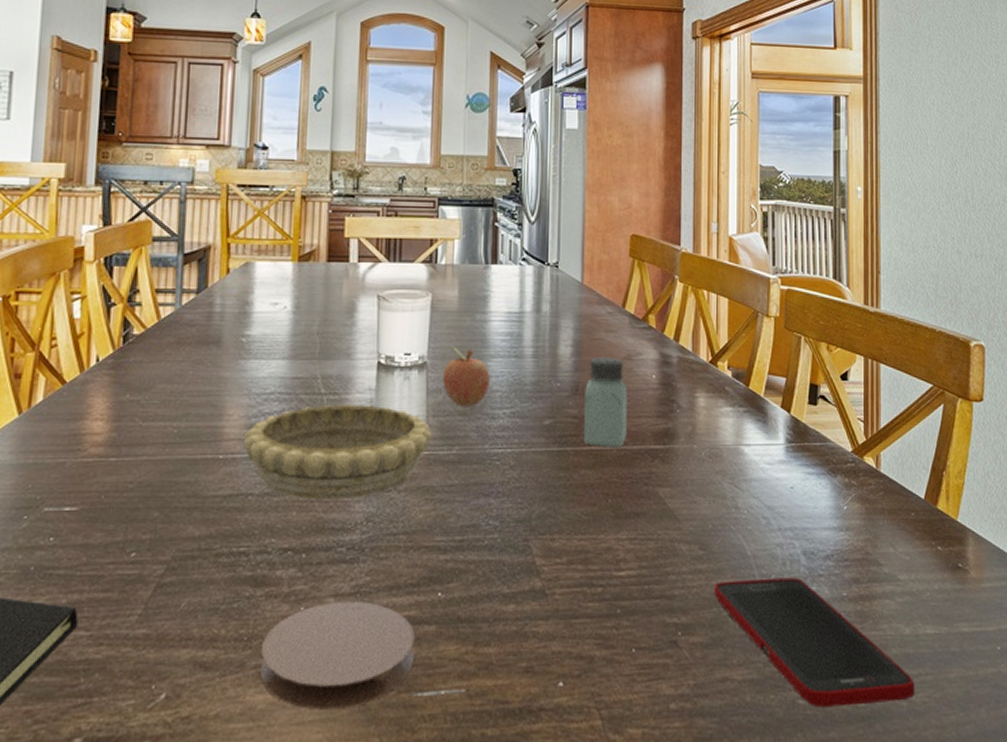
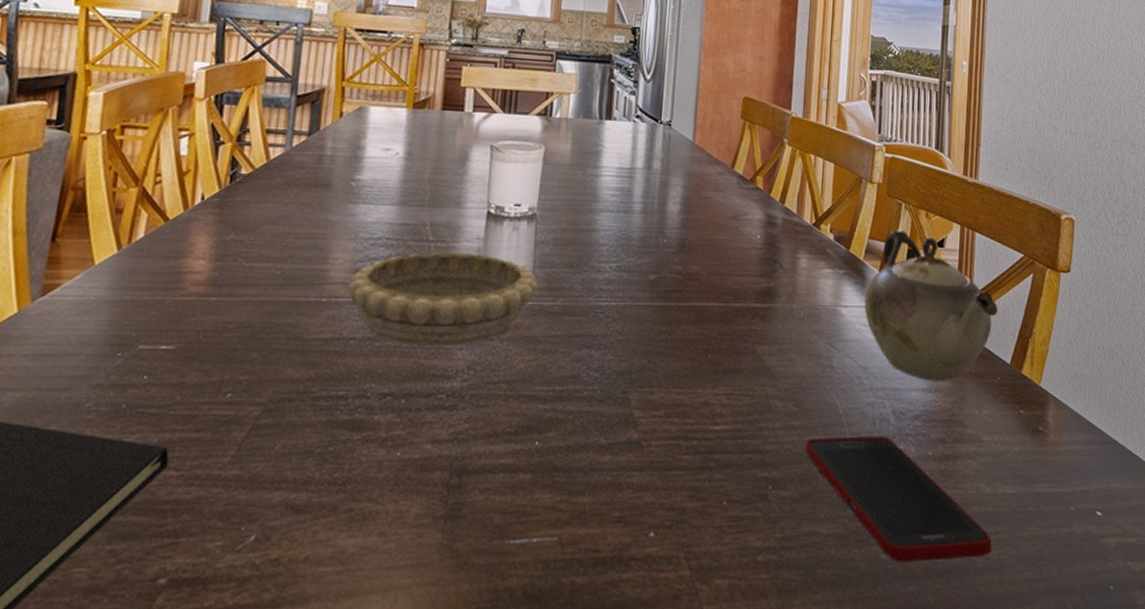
coaster: present [261,601,415,710] -> none [353,447,510,555]
fruit: present [442,346,490,407] -> none [551,199,598,260]
saltshaker: present [583,357,627,448] -> none [686,215,732,305]
teapot: none [767,363,908,519] -> present [864,229,998,381]

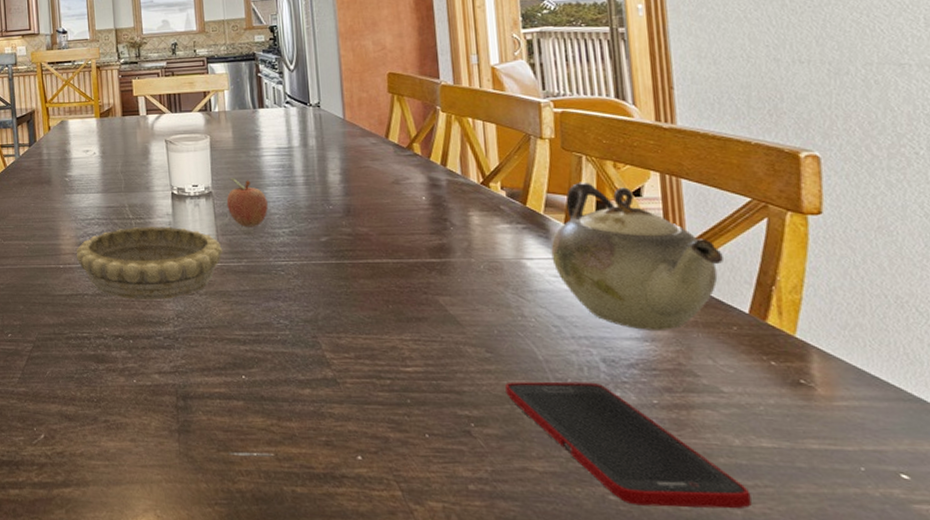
fruit: none [551,199,598,260] -> present [226,178,268,228]

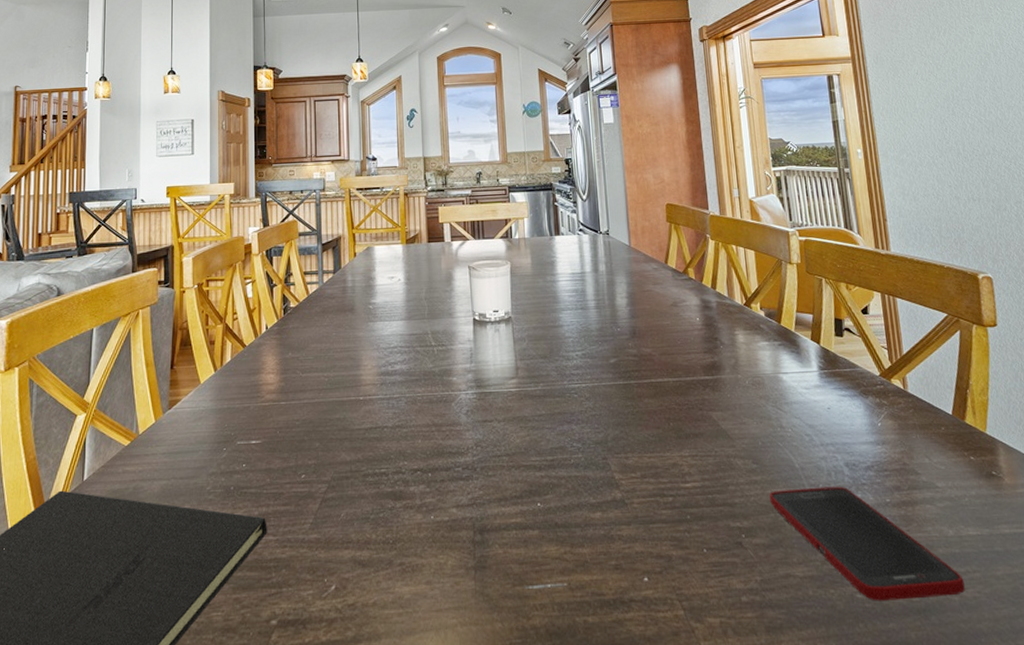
decorative bowl: present [76,226,222,301] -> none [377,352,520,431]
fruit: present [226,178,268,228] -> none [524,303,563,352]
teapot: present [551,181,723,330] -> none [801,301,931,434]

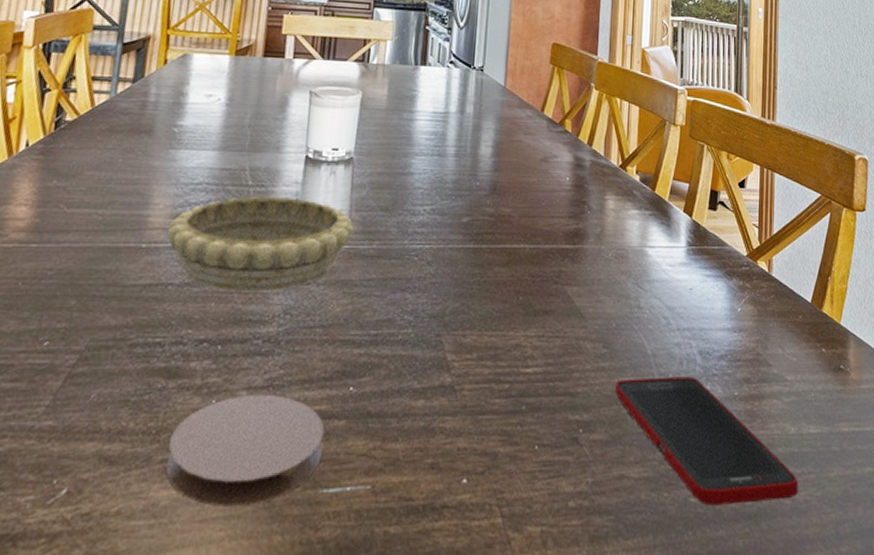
decorative bowl: none [377,352,520,431] -> present [166,196,353,292]
coaster: none [404,510,523,600] -> present [166,394,325,507]

